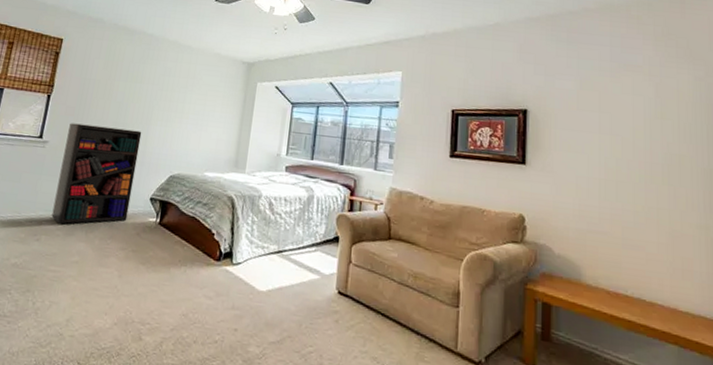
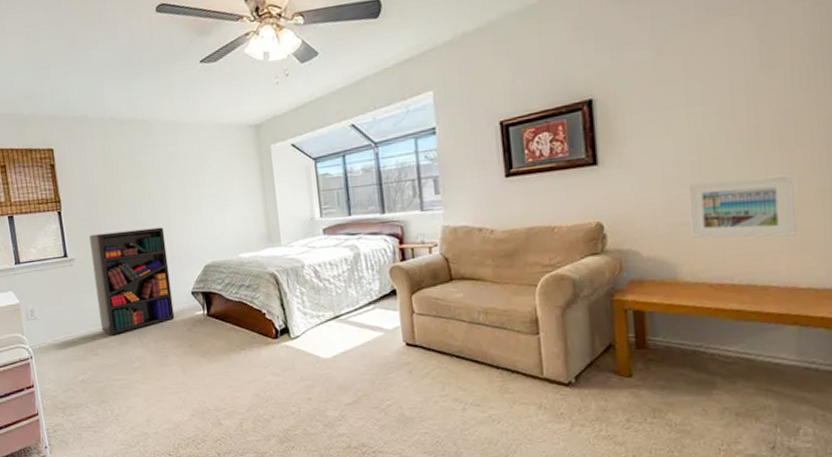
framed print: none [595,197,678,262] -> present [688,174,796,239]

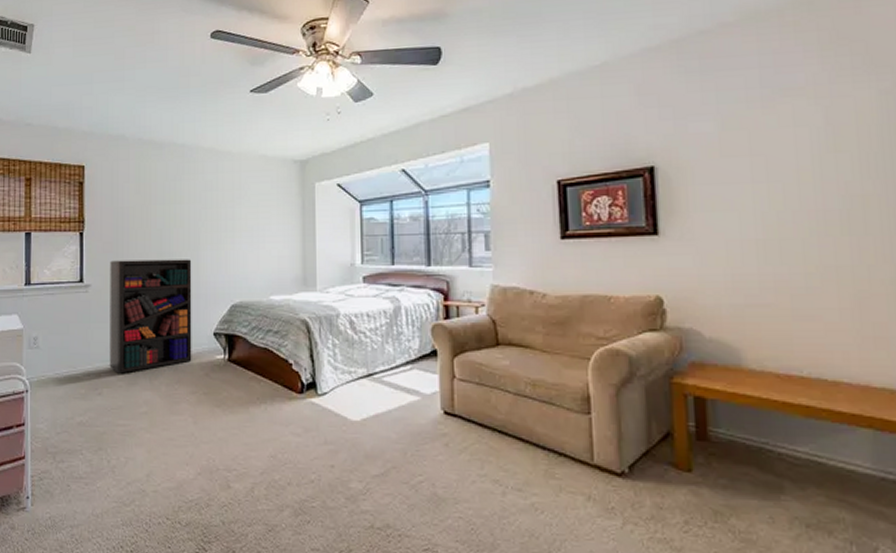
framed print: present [688,174,796,239] -> none [753,262,868,329]

